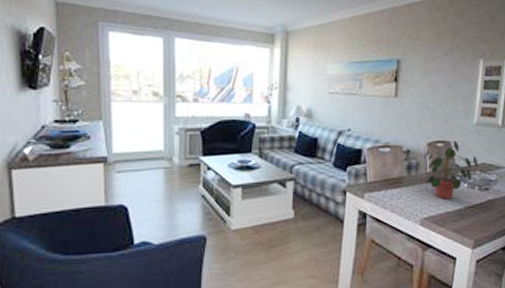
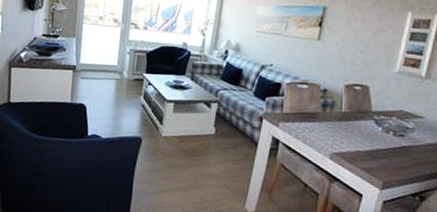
potted plant: present [424,140,478,199] -> none [340,85,395,139]

